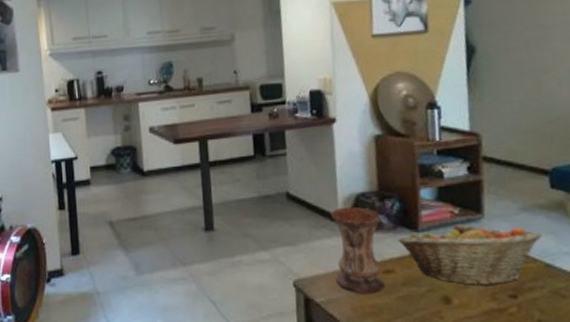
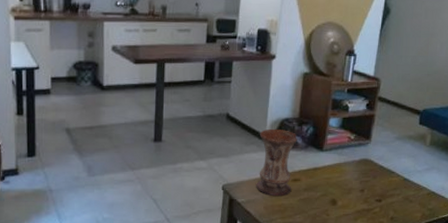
fruit basket: present [397,222,543,286] -> none [307,145,407,193]

